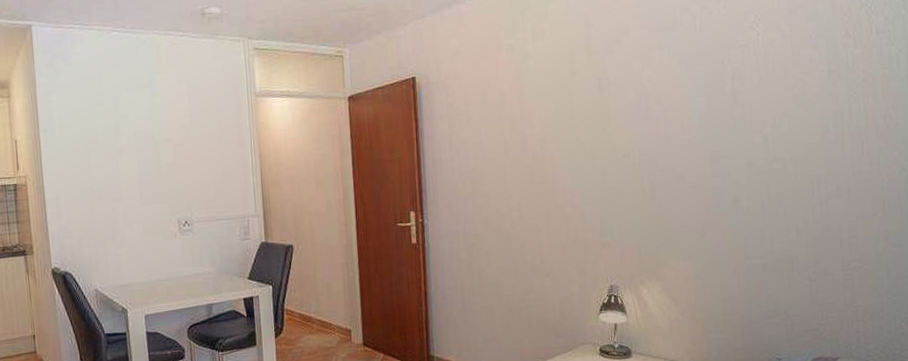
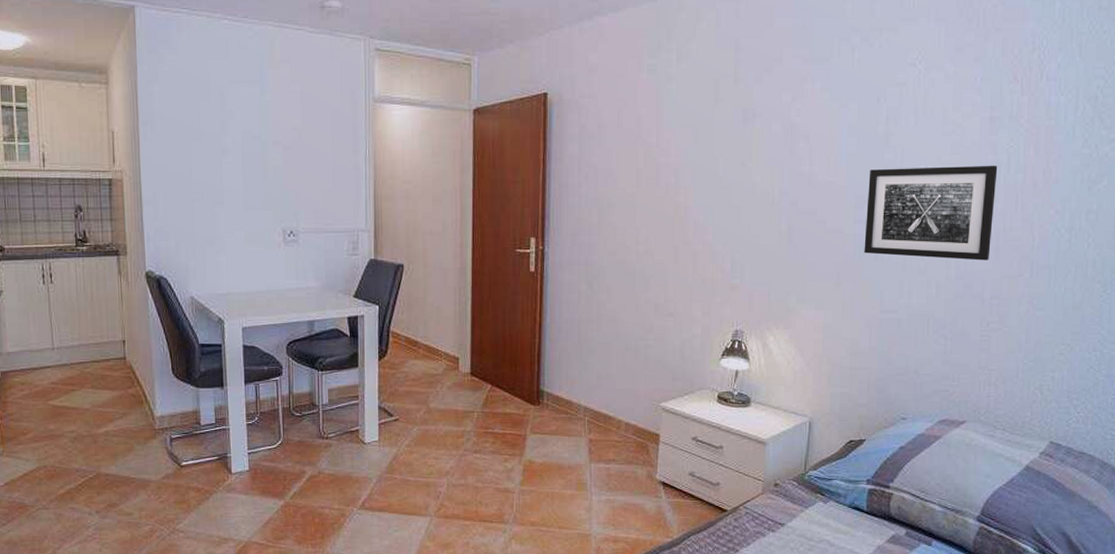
wall art: none [721,114,843,205] -> present [864,165,998,261]

